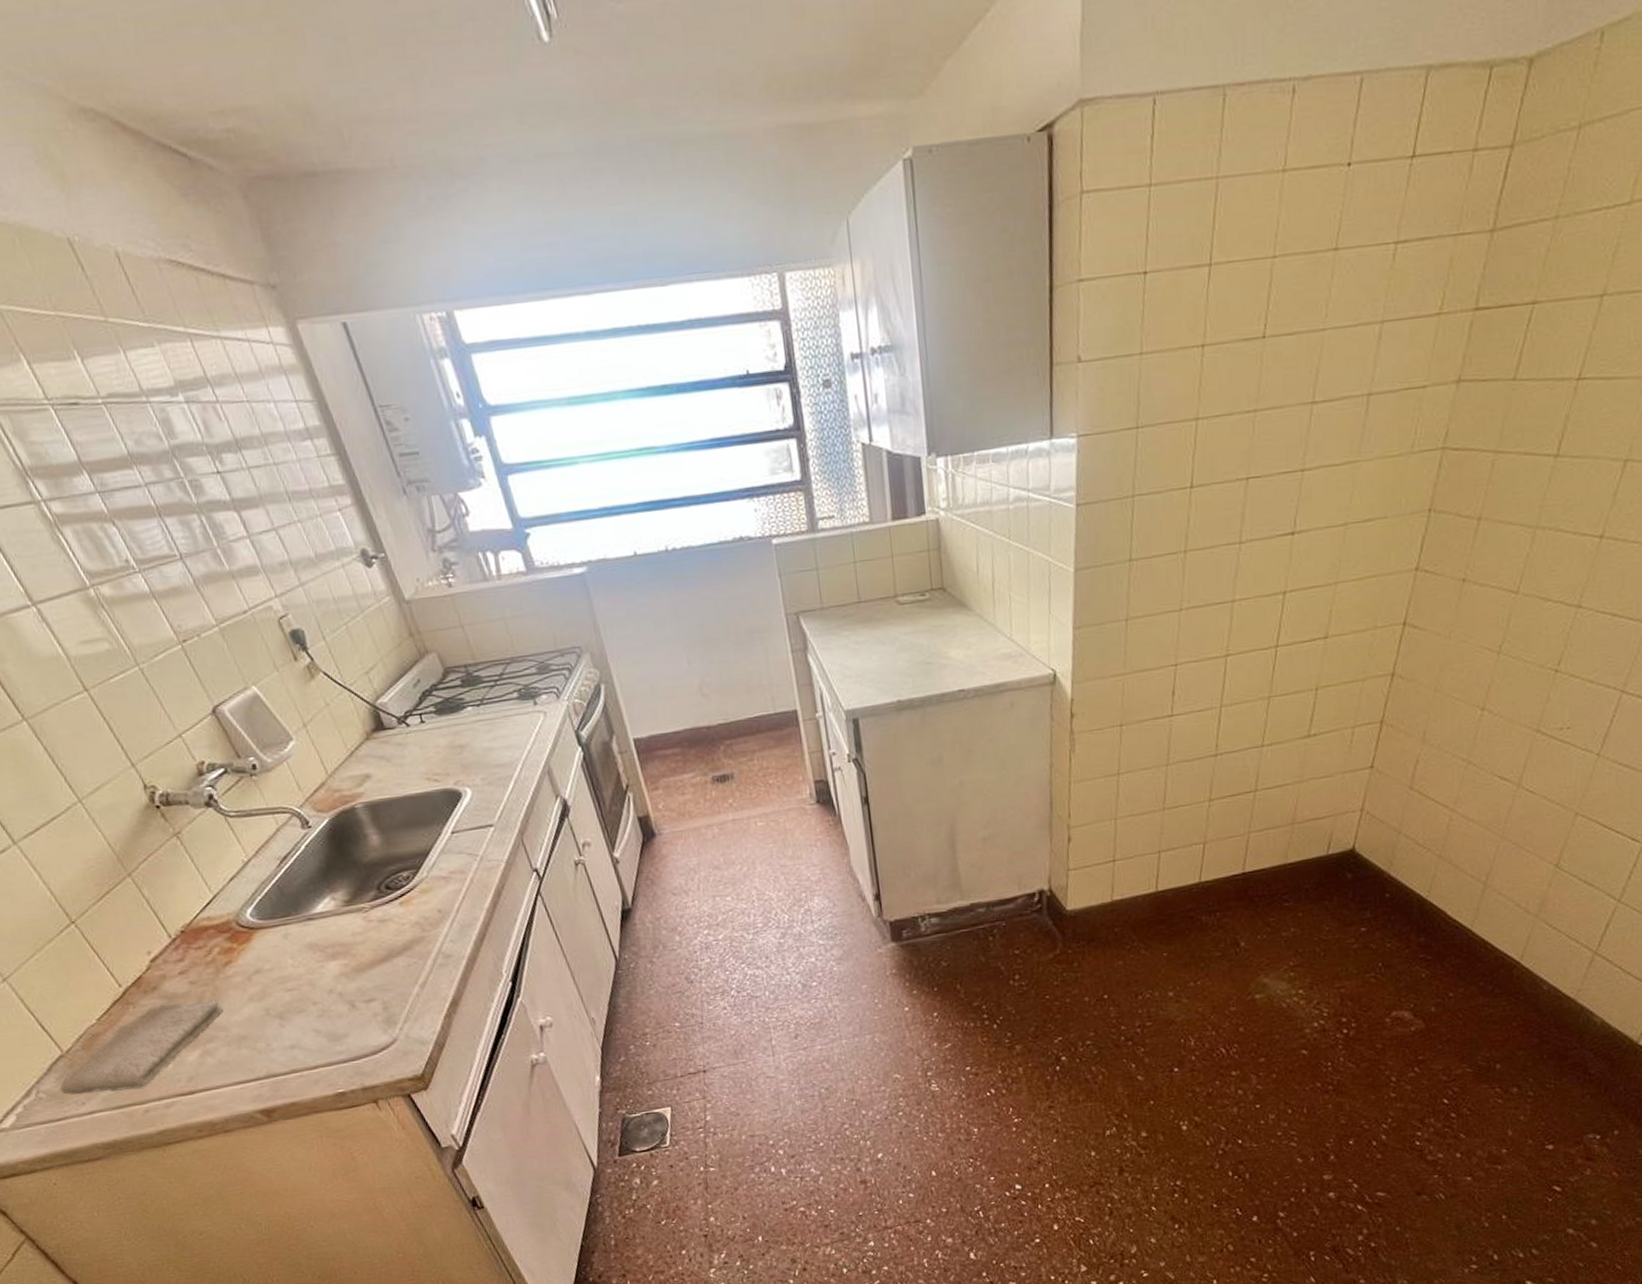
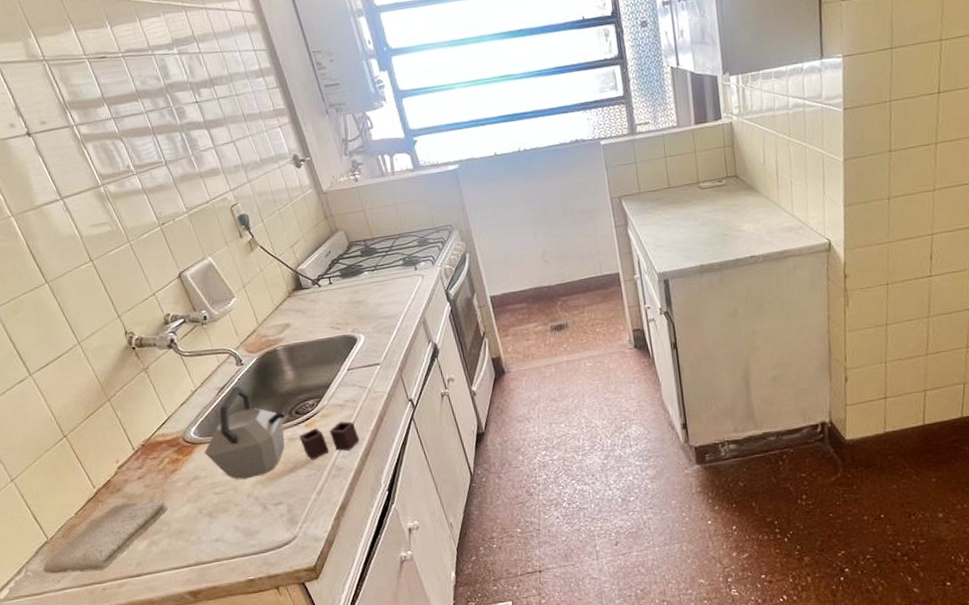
kettle: none [266,854,472,973] -> present [204,386,360,480]

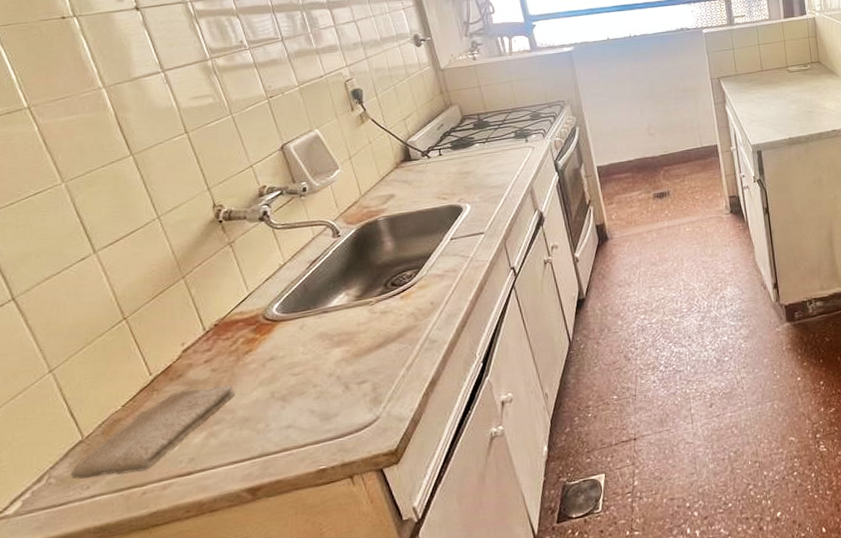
kettle: present [204,386,360,480] -> none [285,258,457,359]

